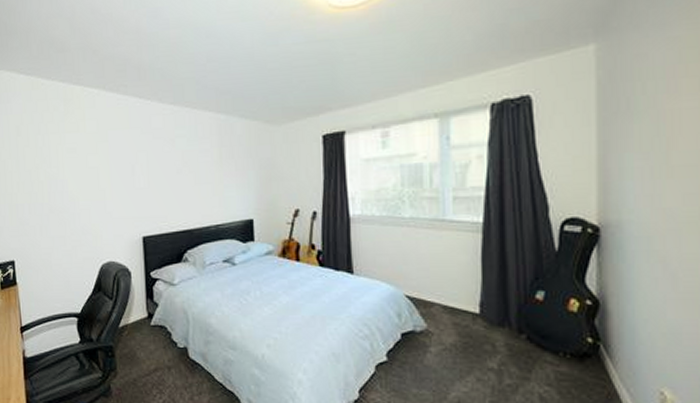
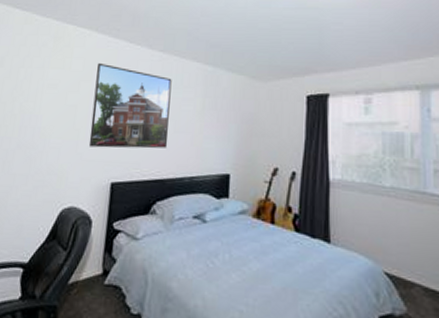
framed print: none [111,122,191,206] -> present [88,62,172,149]

